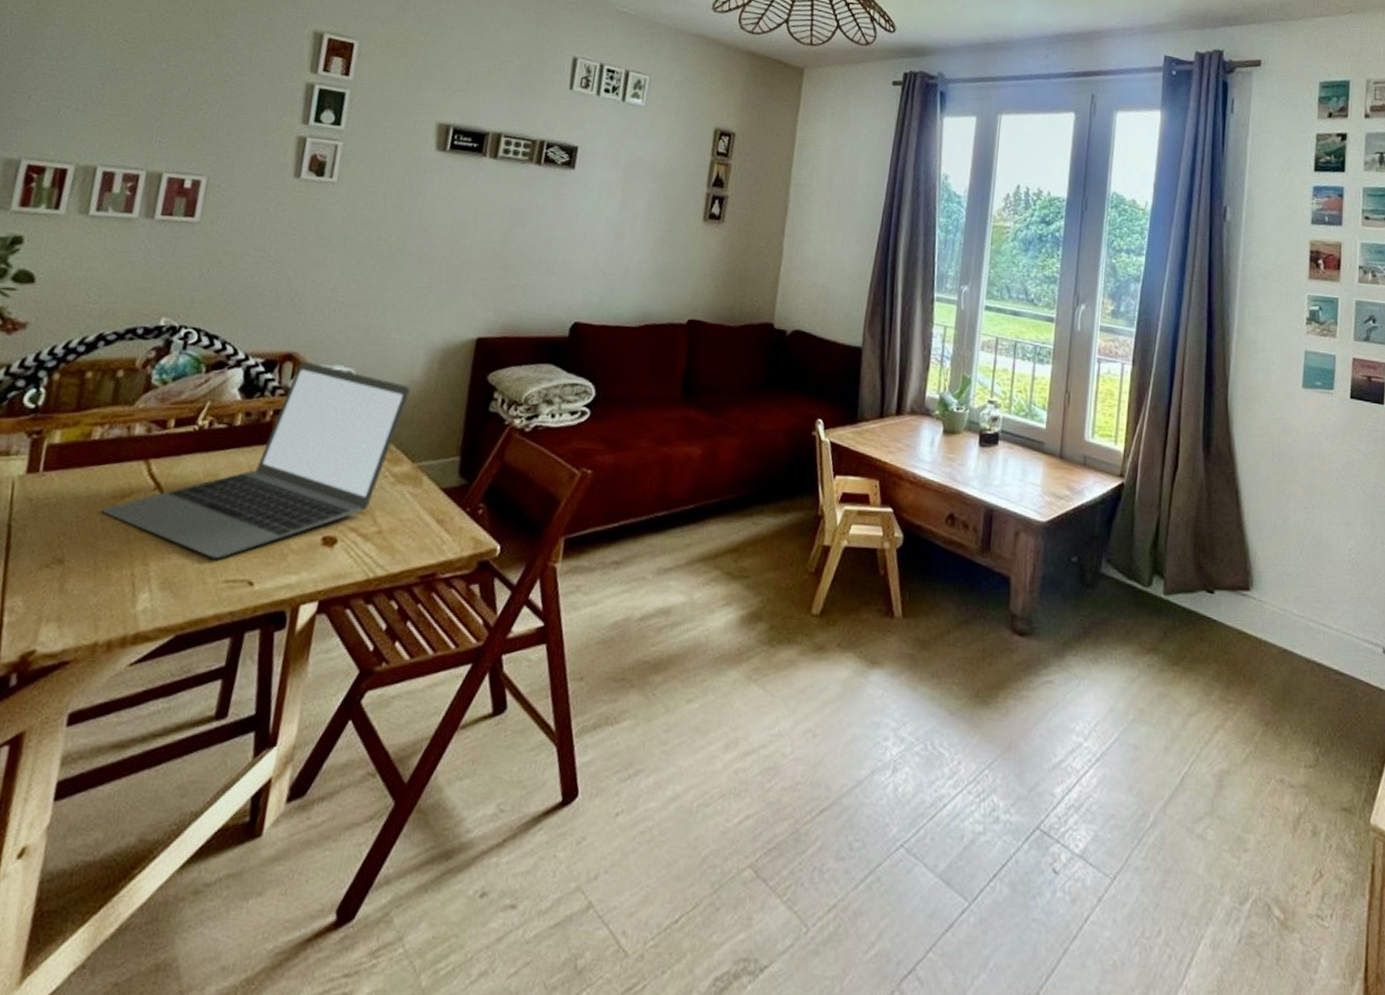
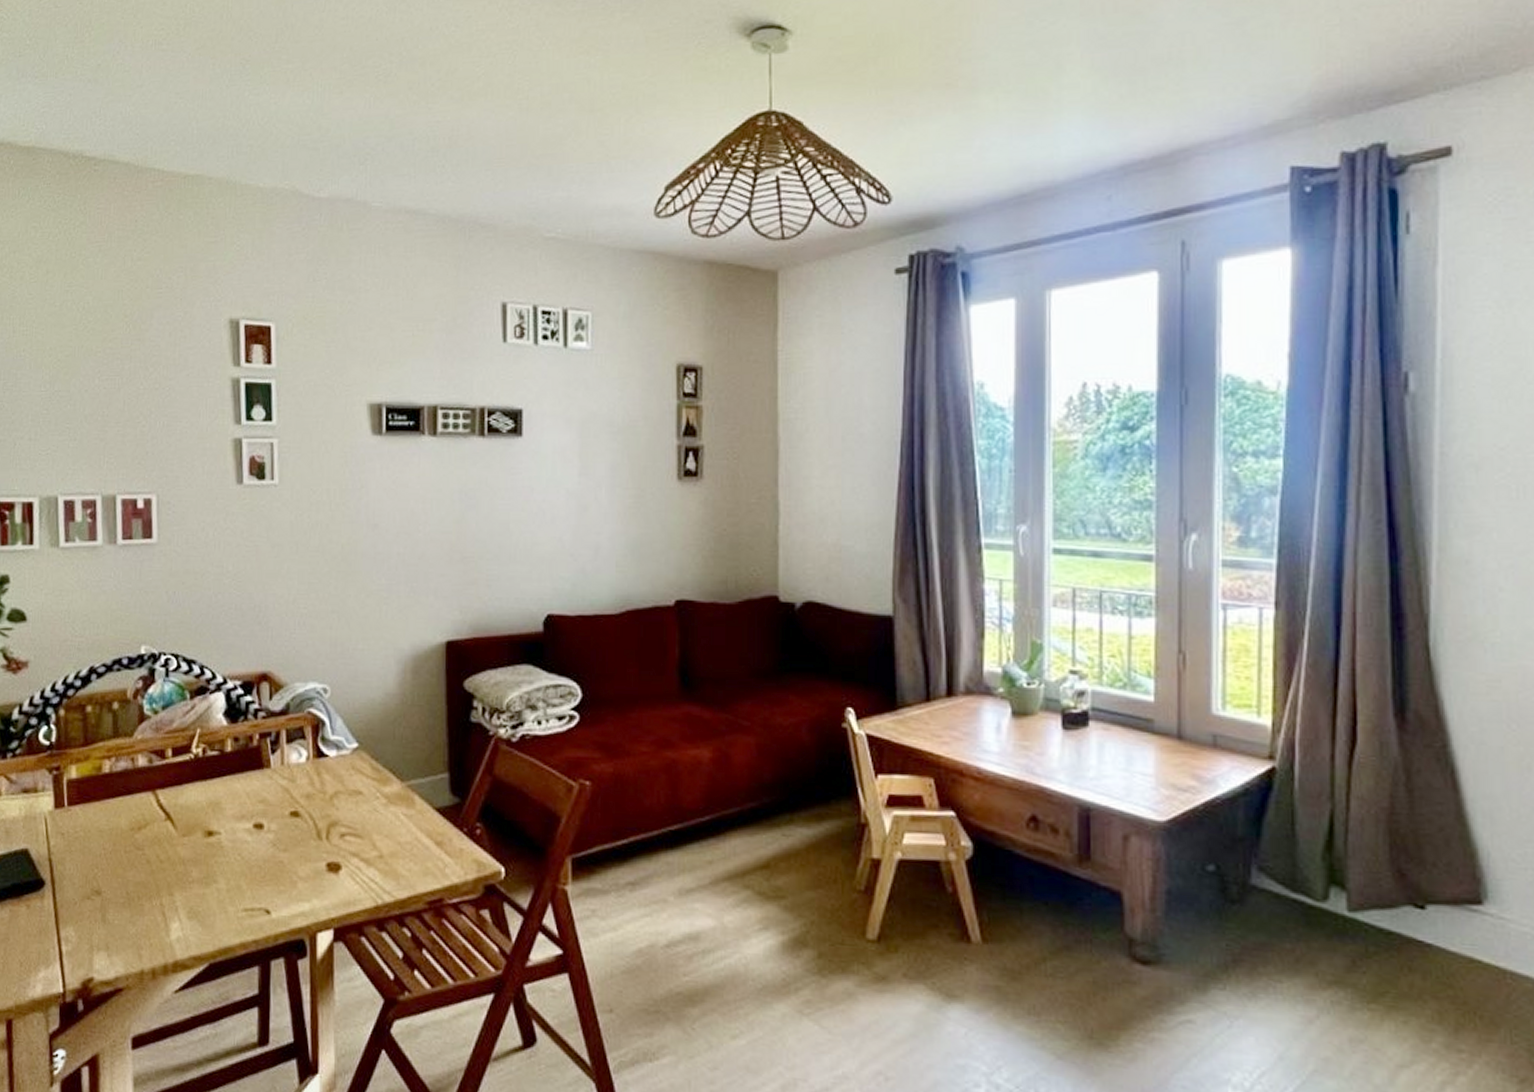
laptop: present [102,361,410,559] -> none [124,680,387,888]

